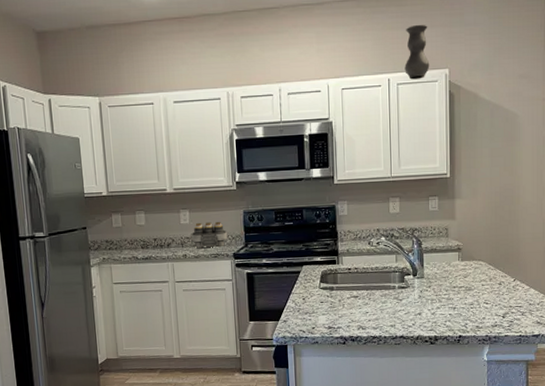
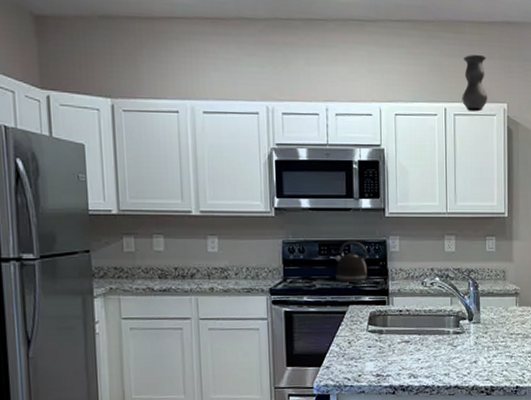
spice rack: present [191,221,228,249] -> none [219,251,264,282]
kettle: none [288,207,321,245] -> present [333,241,370,282]

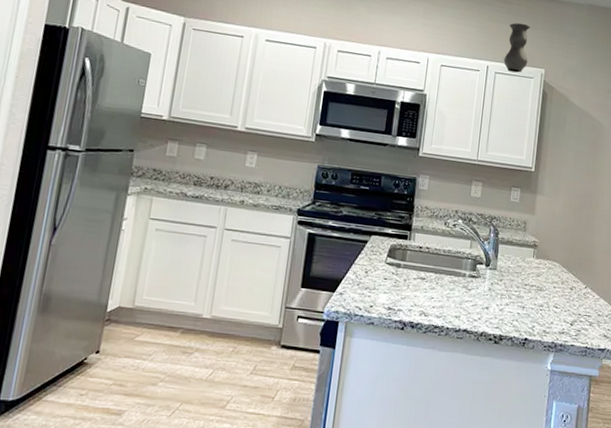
kettle: present [333,241,370,282] -> none [362,174,397,214]

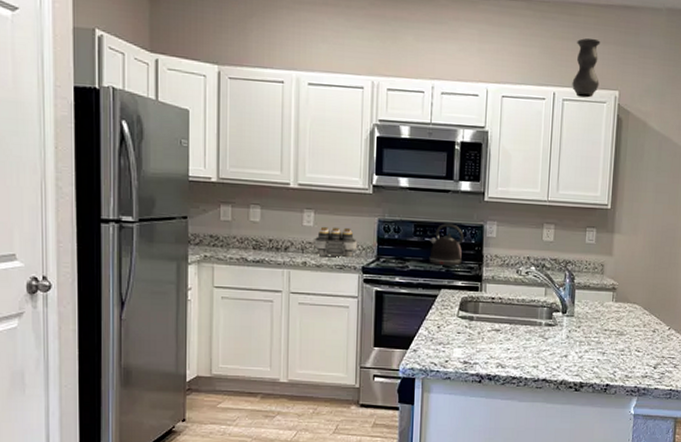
spice rack: none [253,168,296,200] -> present [314,226,358,258]
kettle: none [362,174,397,214] -> present [428,223,464,266]

